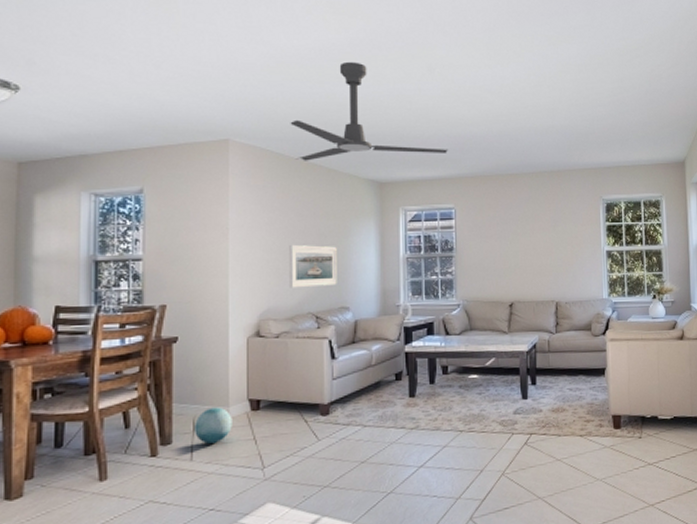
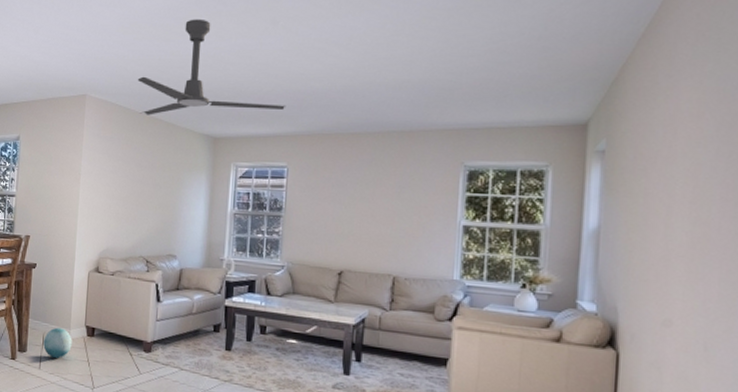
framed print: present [289,244,337,288] -> none [126,192,169,234]

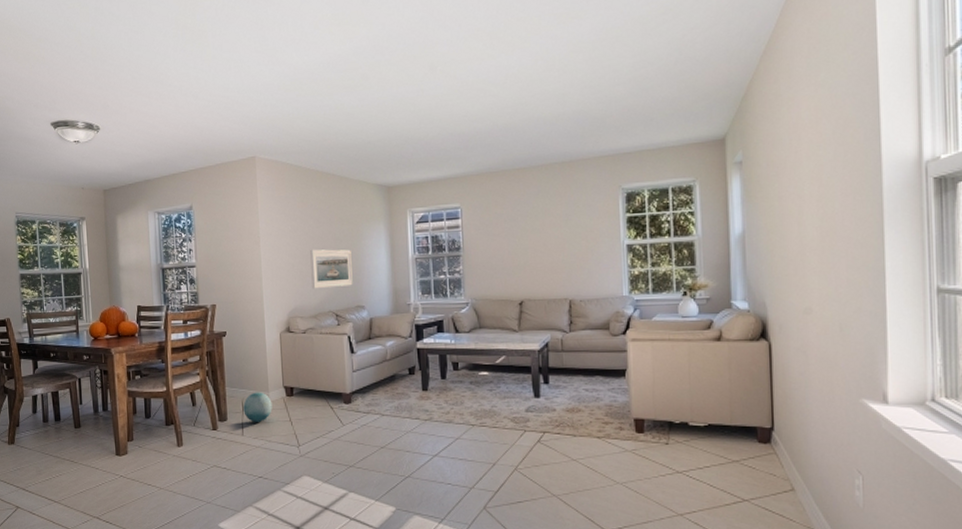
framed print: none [126,192,169,234] -> present [310,249,353,289]
ceiling fan: present [137,18,286,115] -> none [305,70,453,171]

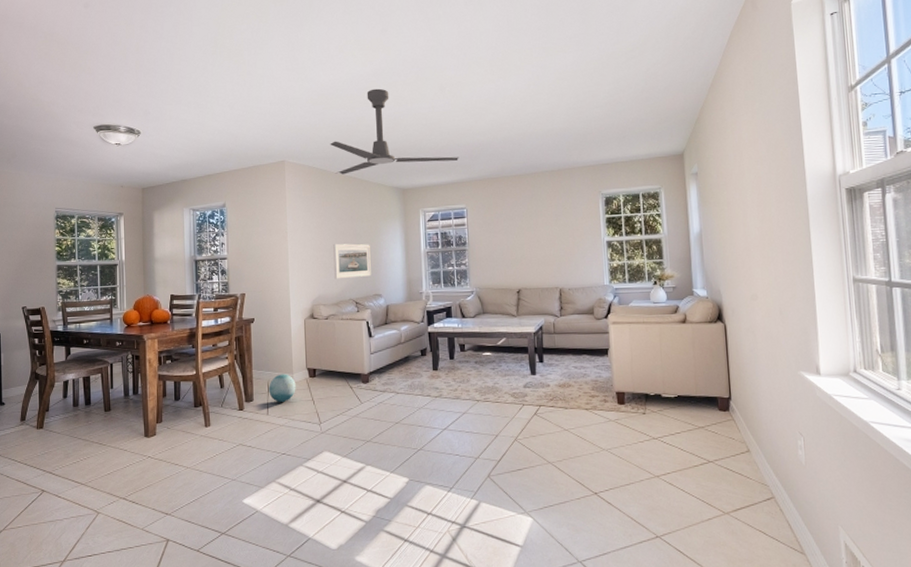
ceiling fan: none [305,70,453,171] -> present [330,88,460,175]

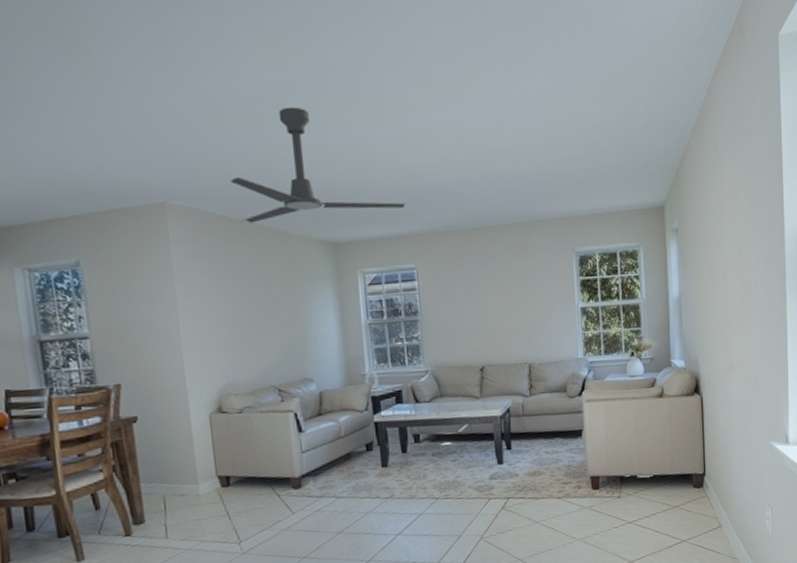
ball: present [269,374,296,402] -> none [165,485,204,521]
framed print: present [333,243,371,279] -> none [243,314,298,361]

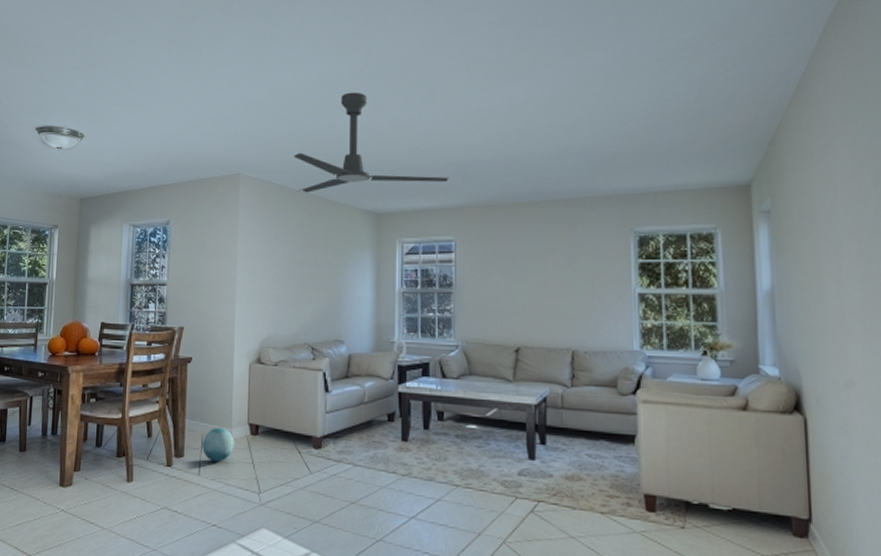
ball: none [165,485,204,521] -> present [202,427,234,462]

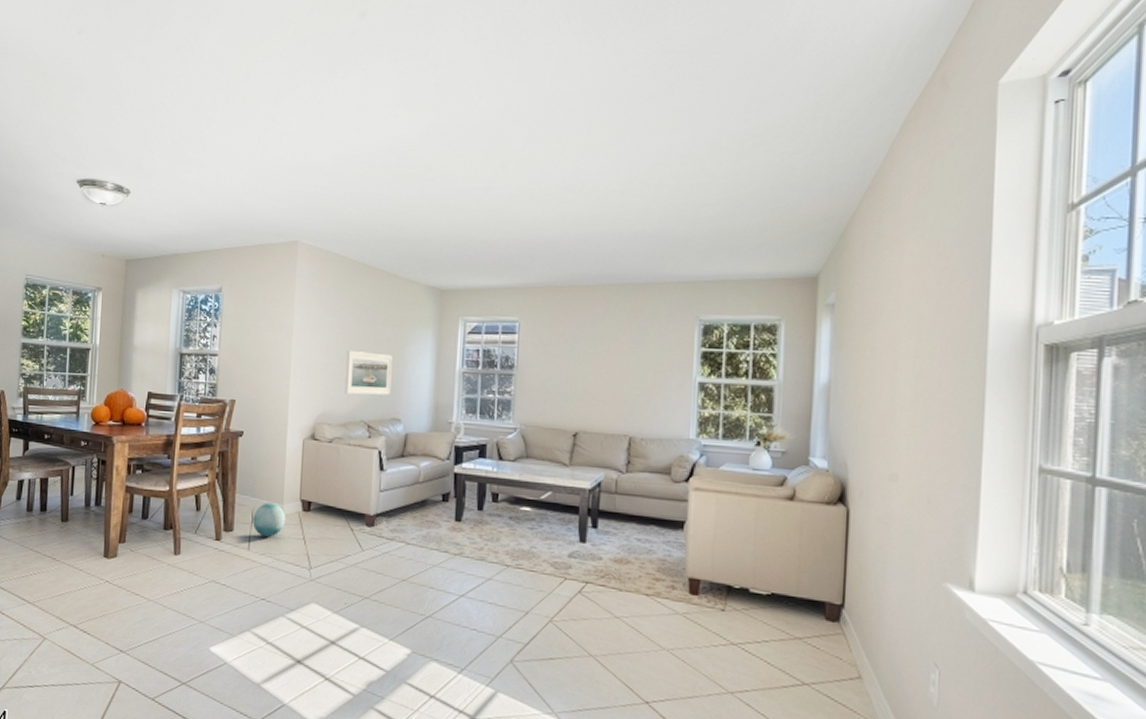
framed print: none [288,274,333,318] -> present [345,350,392,395]
ceiling fan: present [293,92,450,193] -> none [355,159,517,265]

